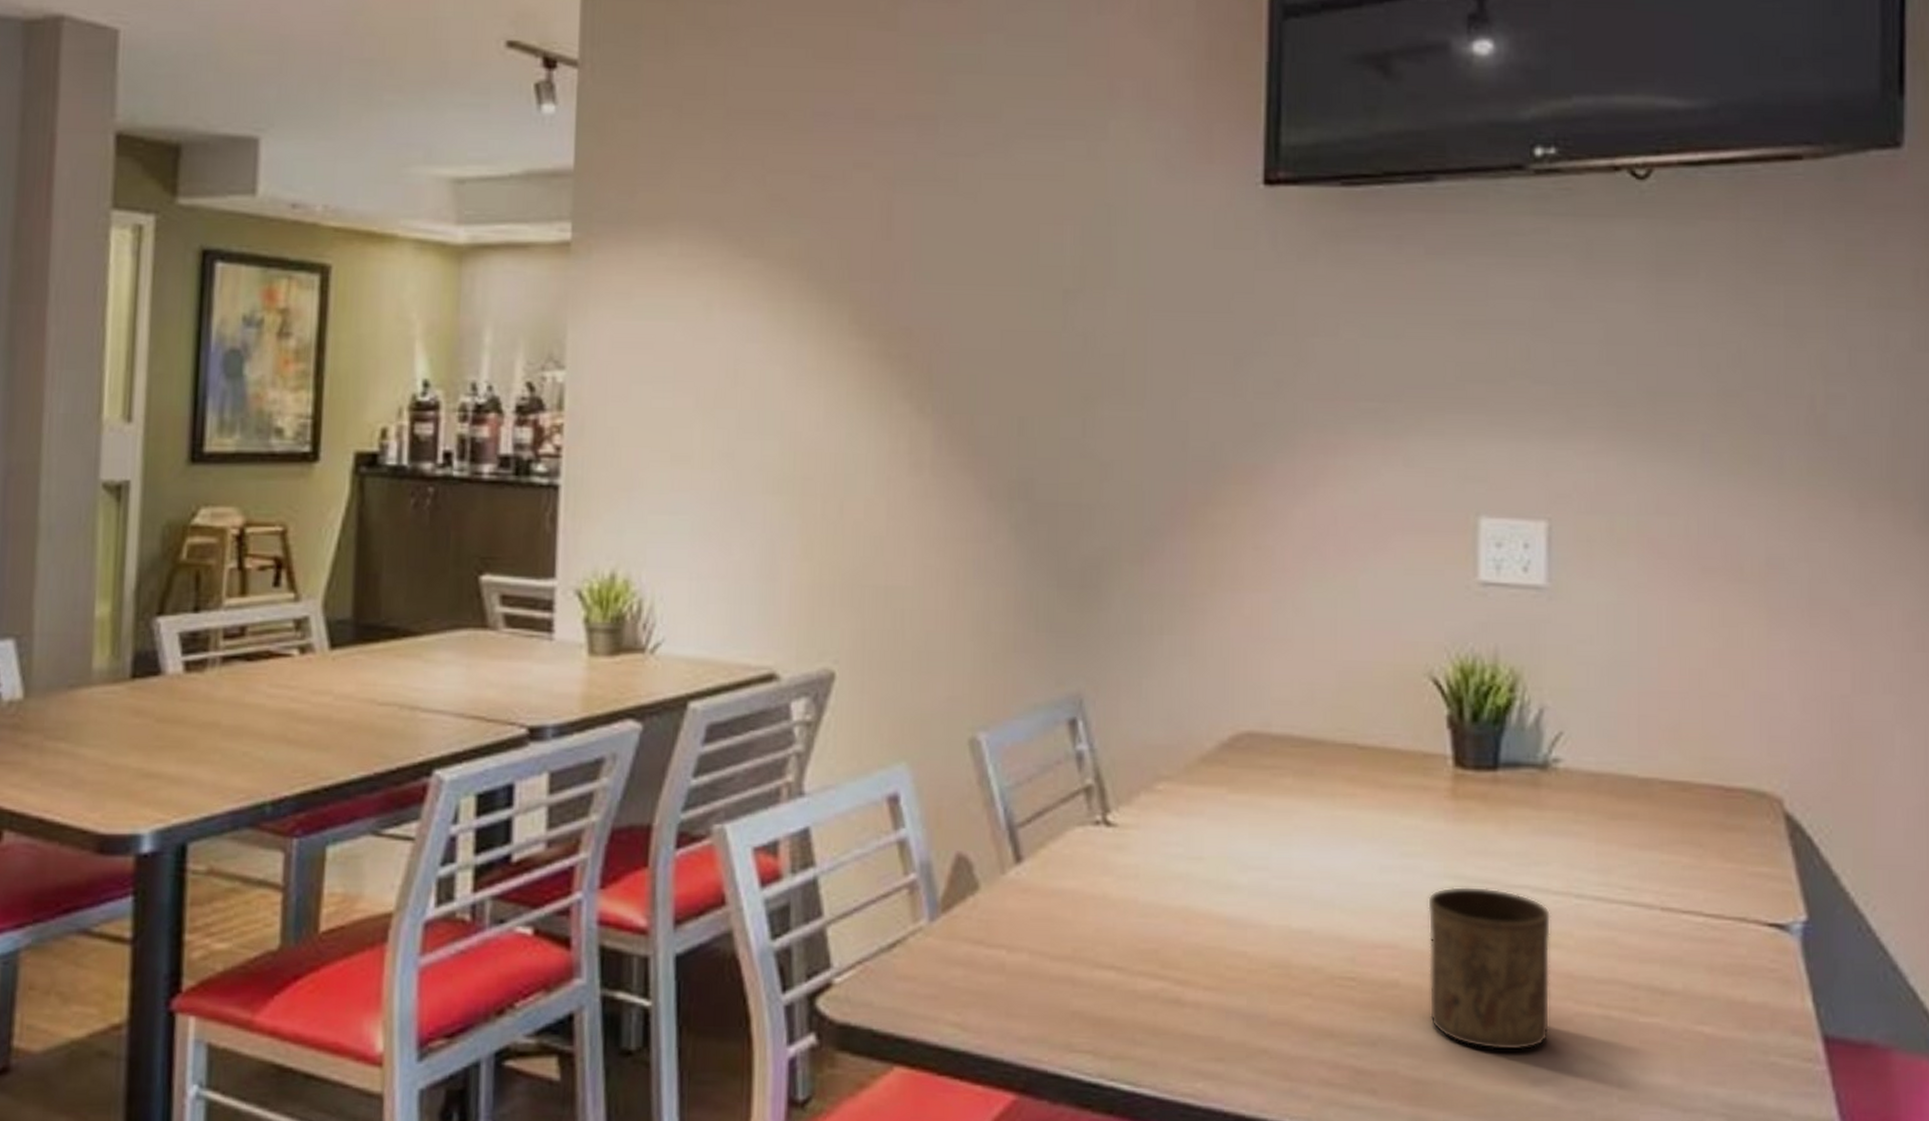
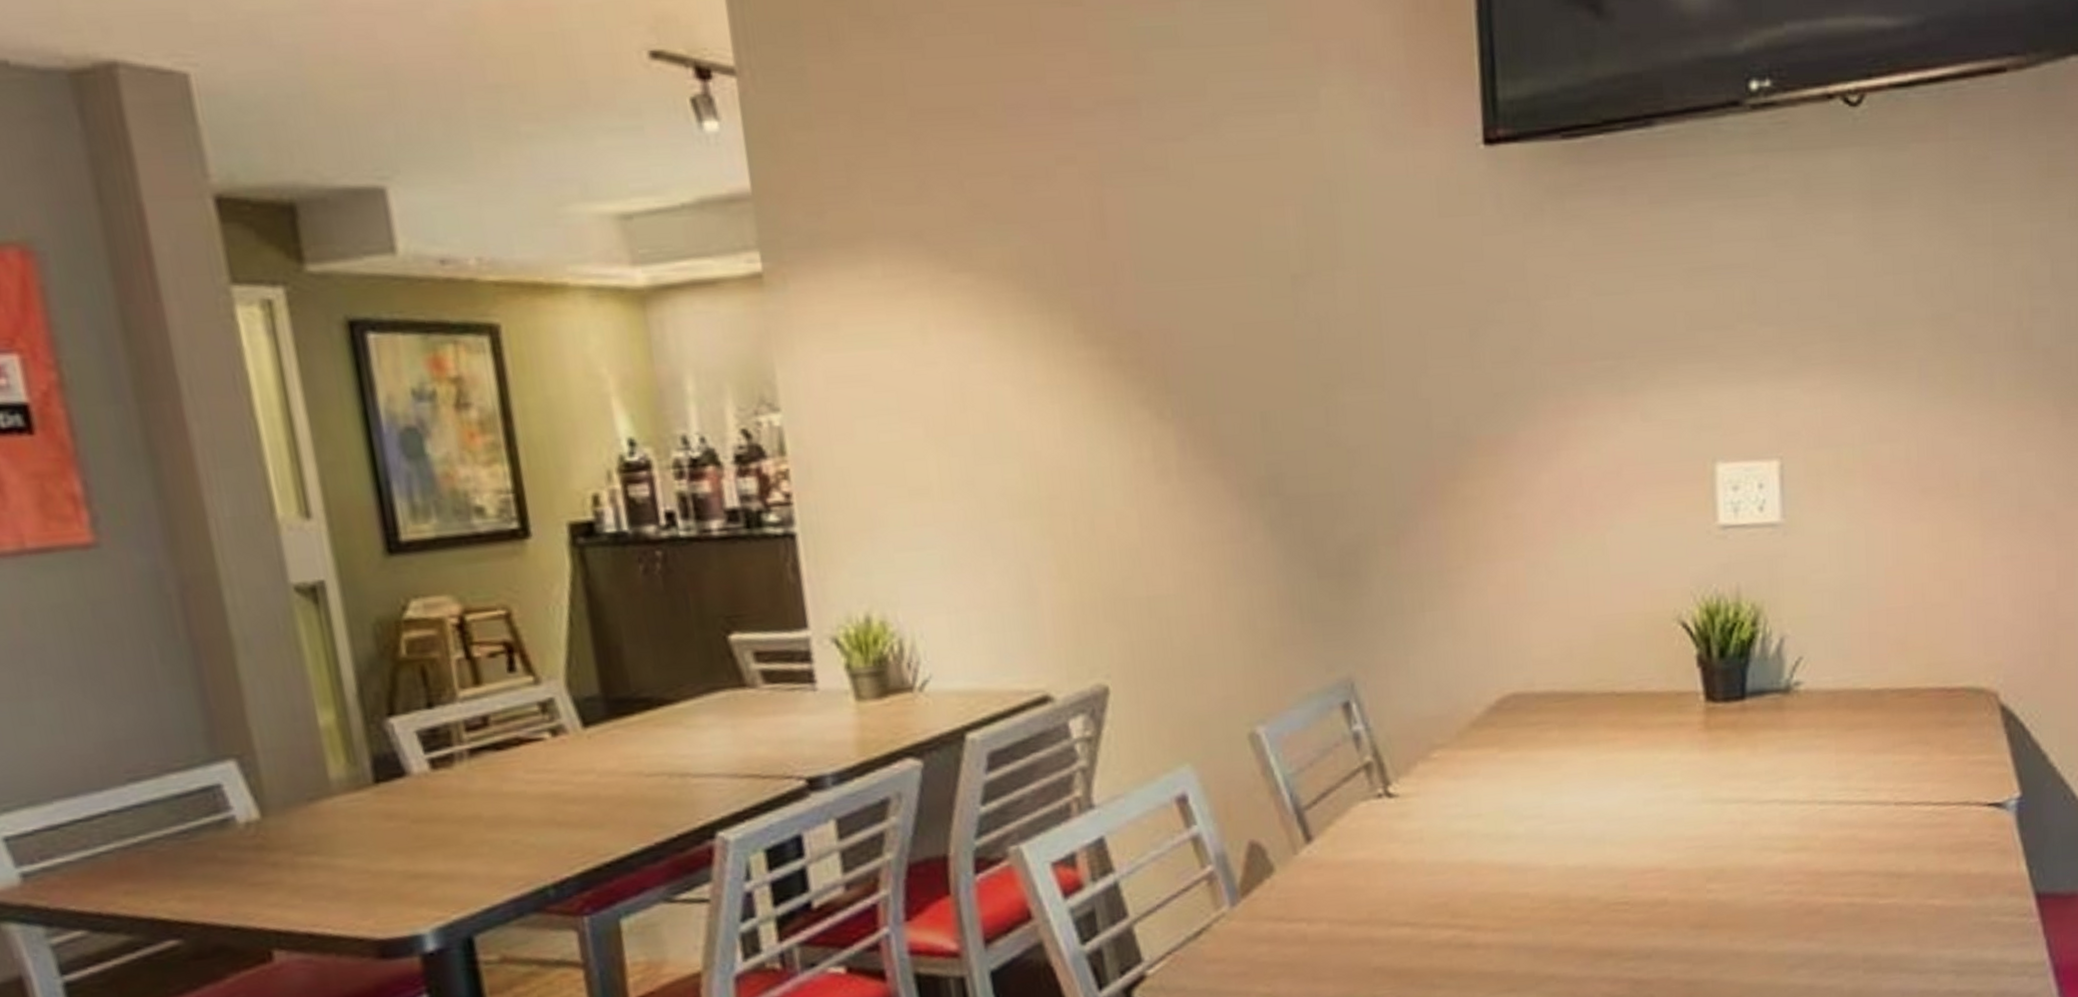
cup: present [1427,886,1551,1051] -> none [1688,805,1802,947]

